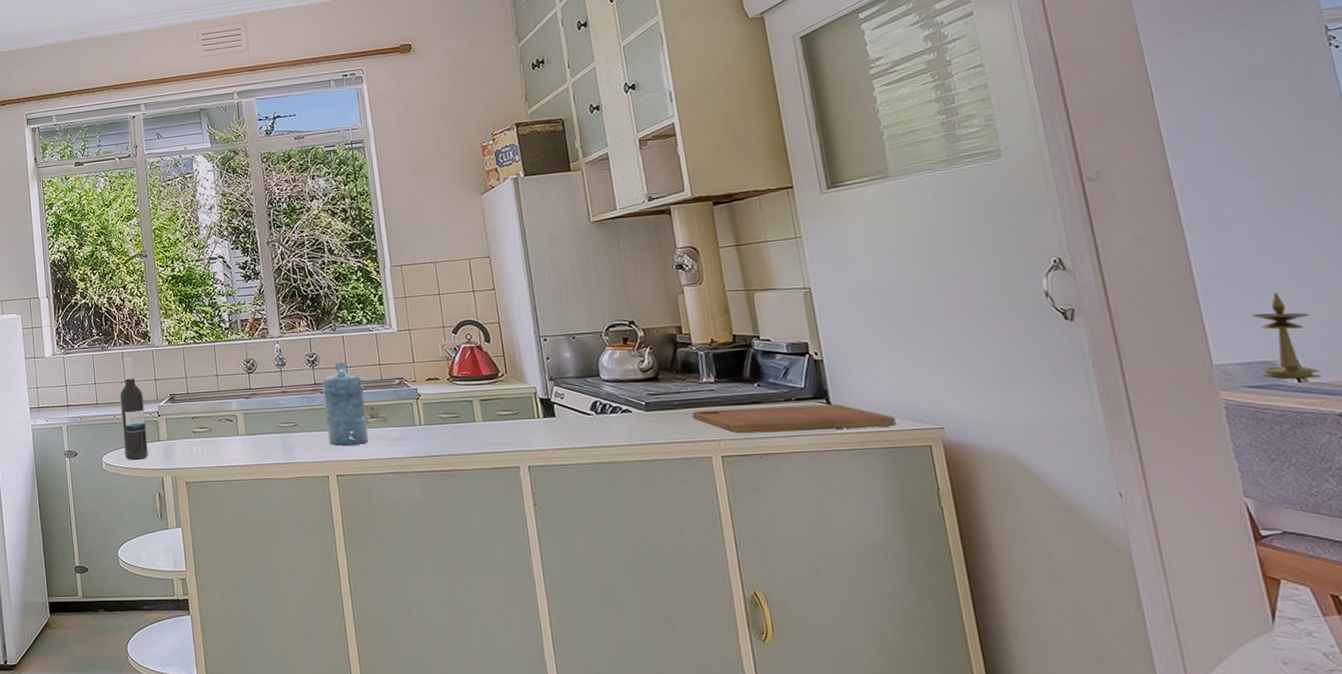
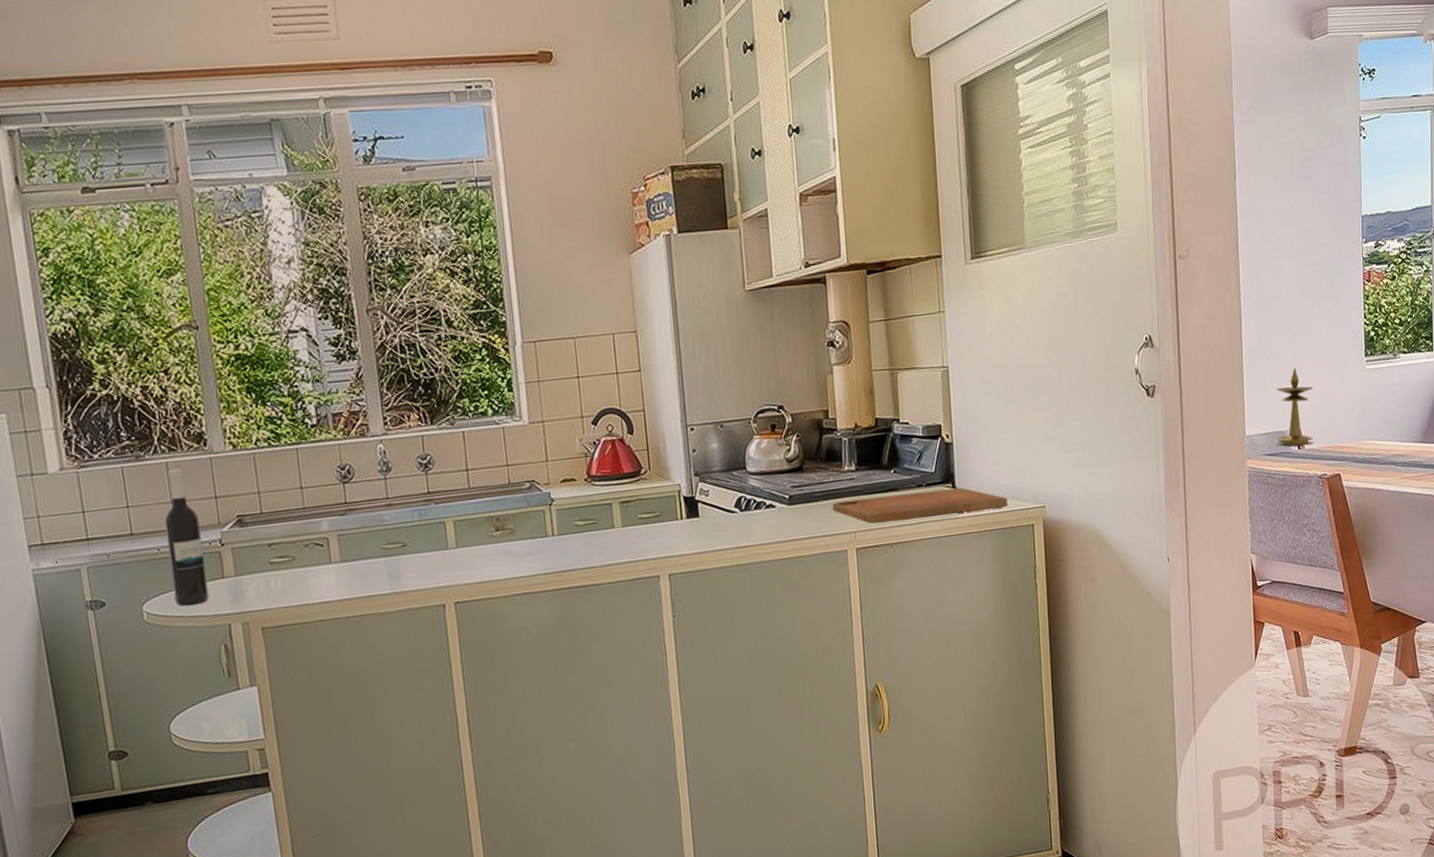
canister: present [321,361,369,446] -> none [436,463,494,567]

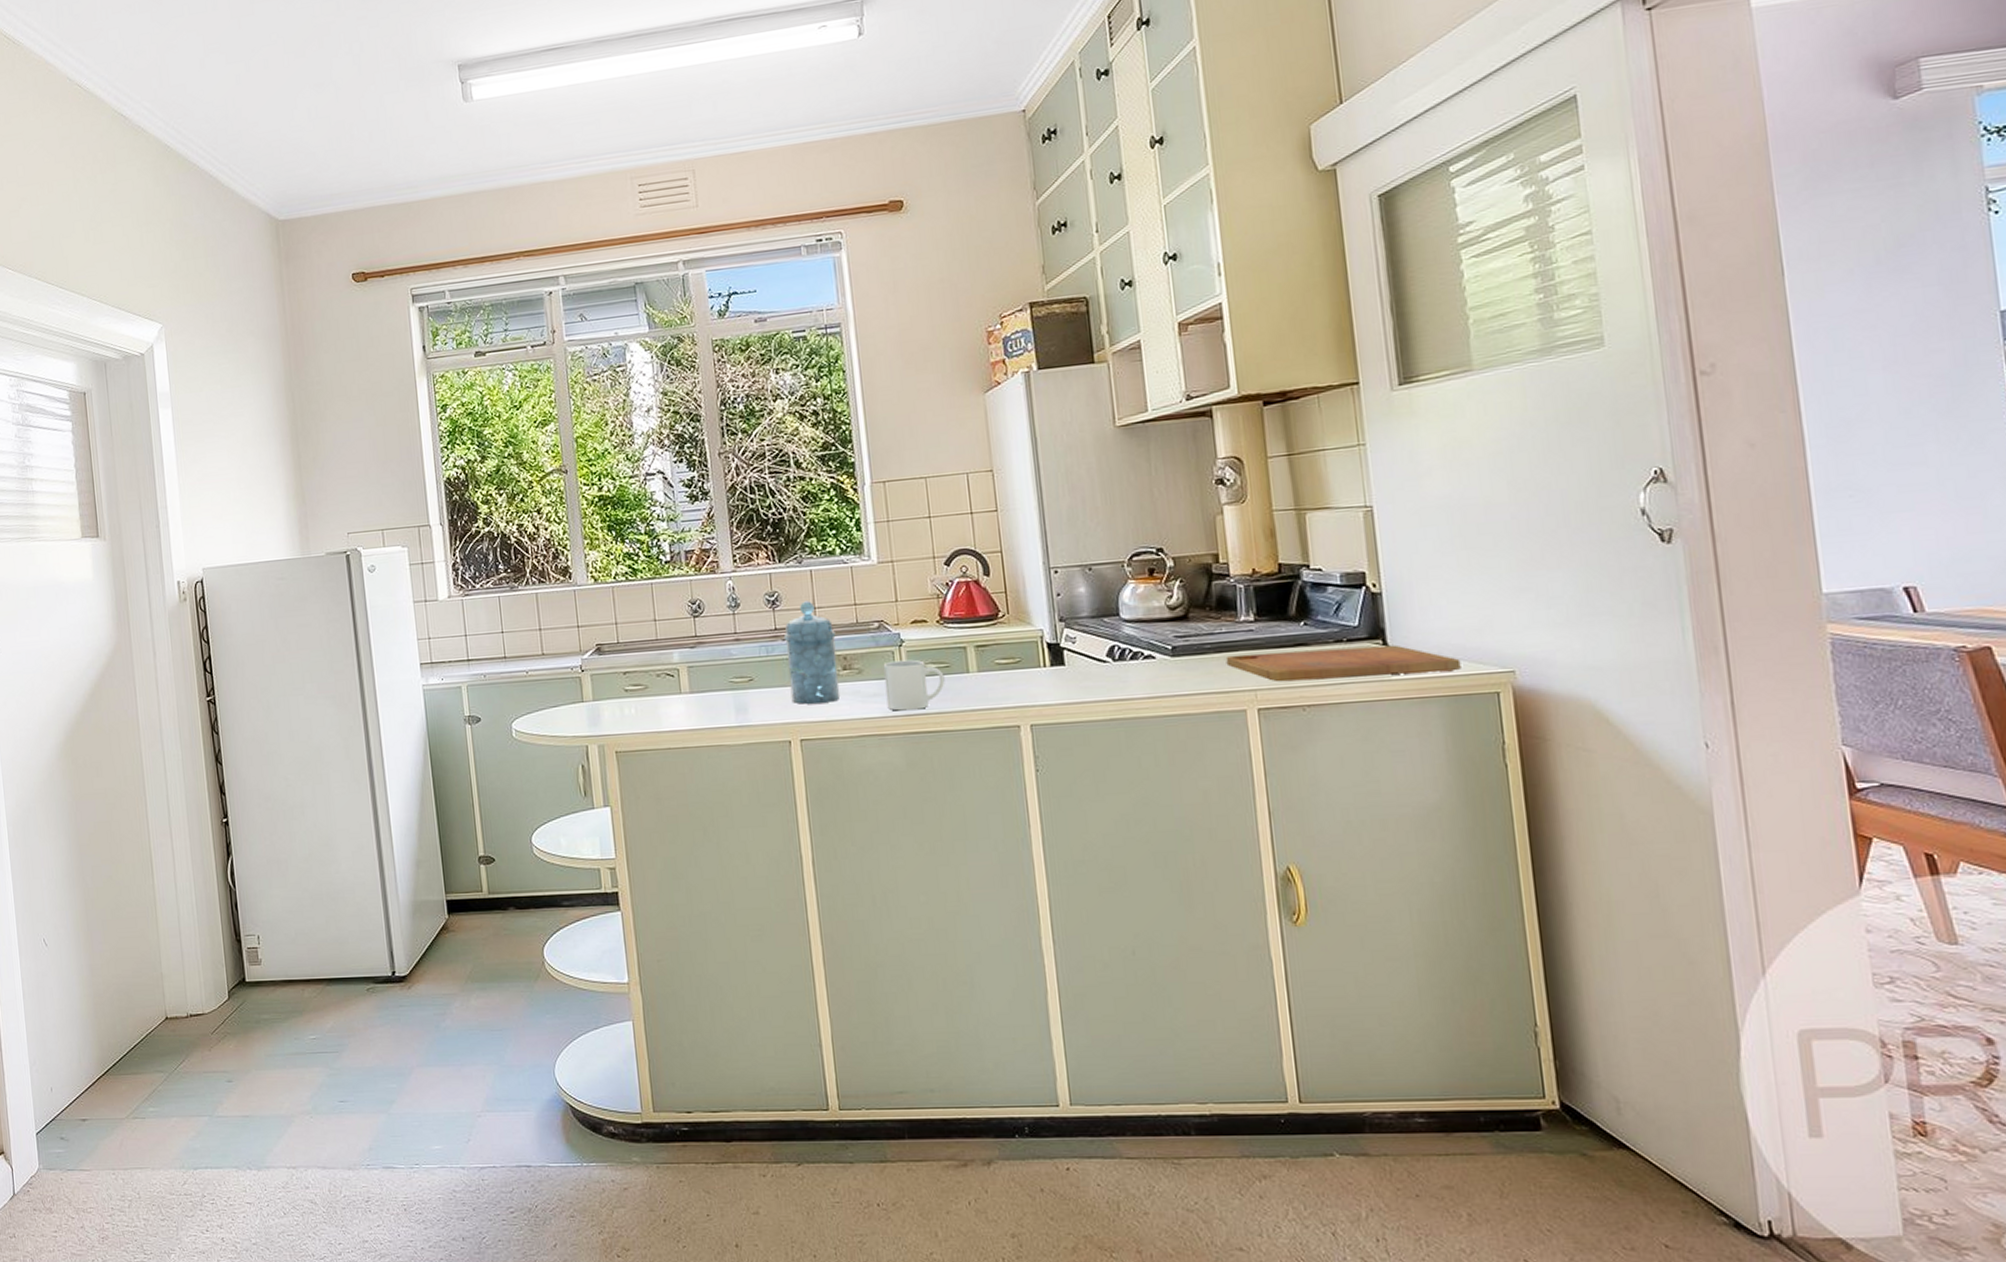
wine bottle: present [164,468,209,608] -> none [533,599,570,727]
canister: none [436,463,494,567] -> present [783,601,841,704]
mug: none [534,517,593,569] -> present [883,659,945,712]
candlestick: present [1276,368,1313,447] -> none [1870,508,1940,609]

